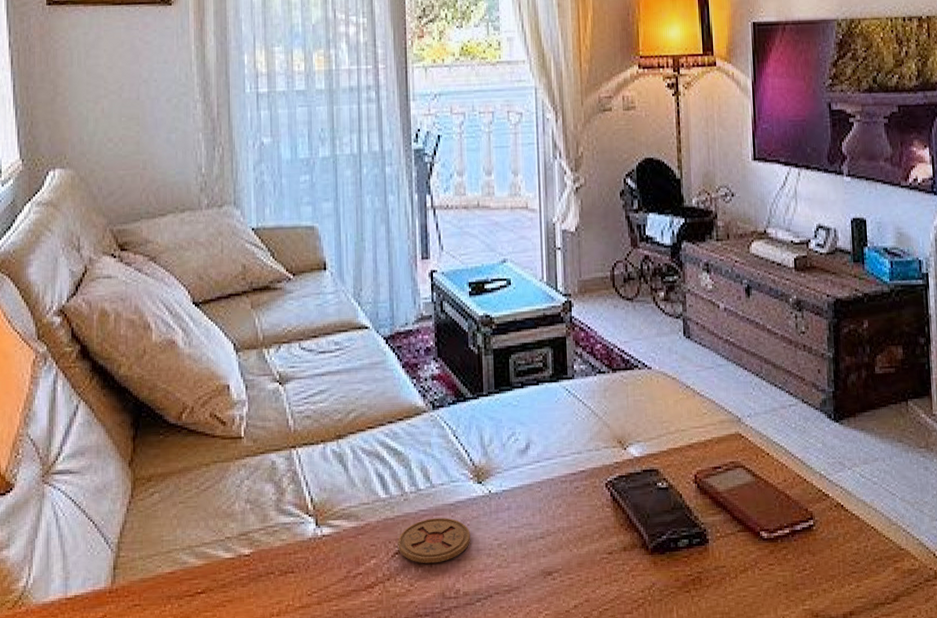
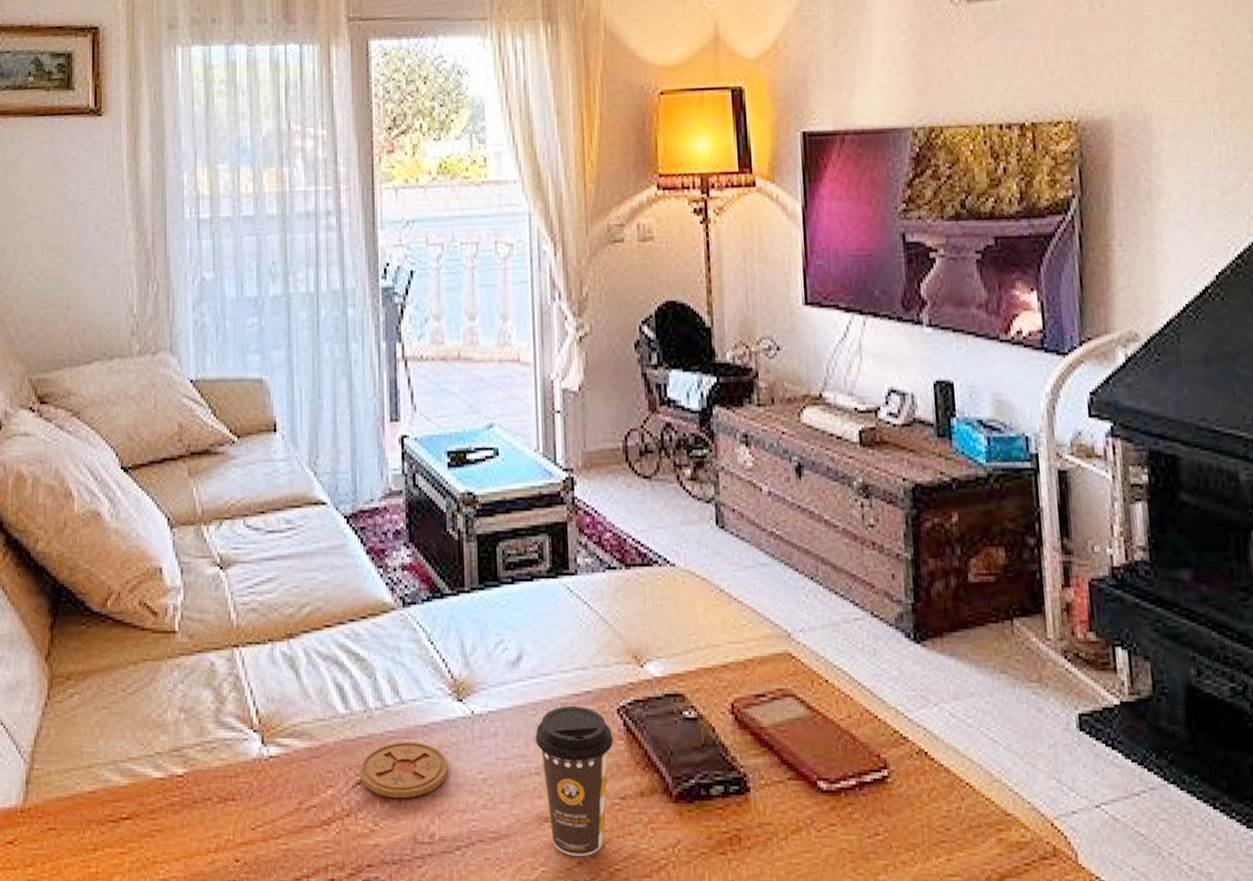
coffee cup: none [540,482,603,601] -> present [535,705,614,856]

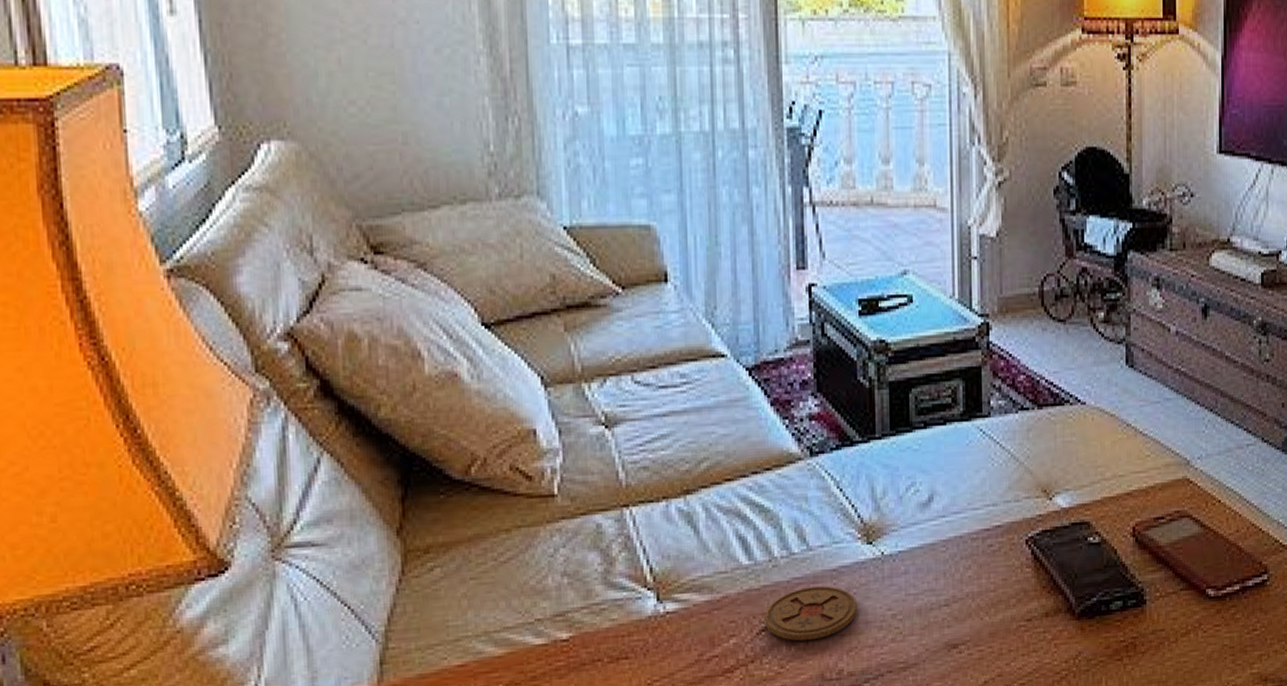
coffee cup: present [535,705,614,856] -> none [945,539,1022,676]

